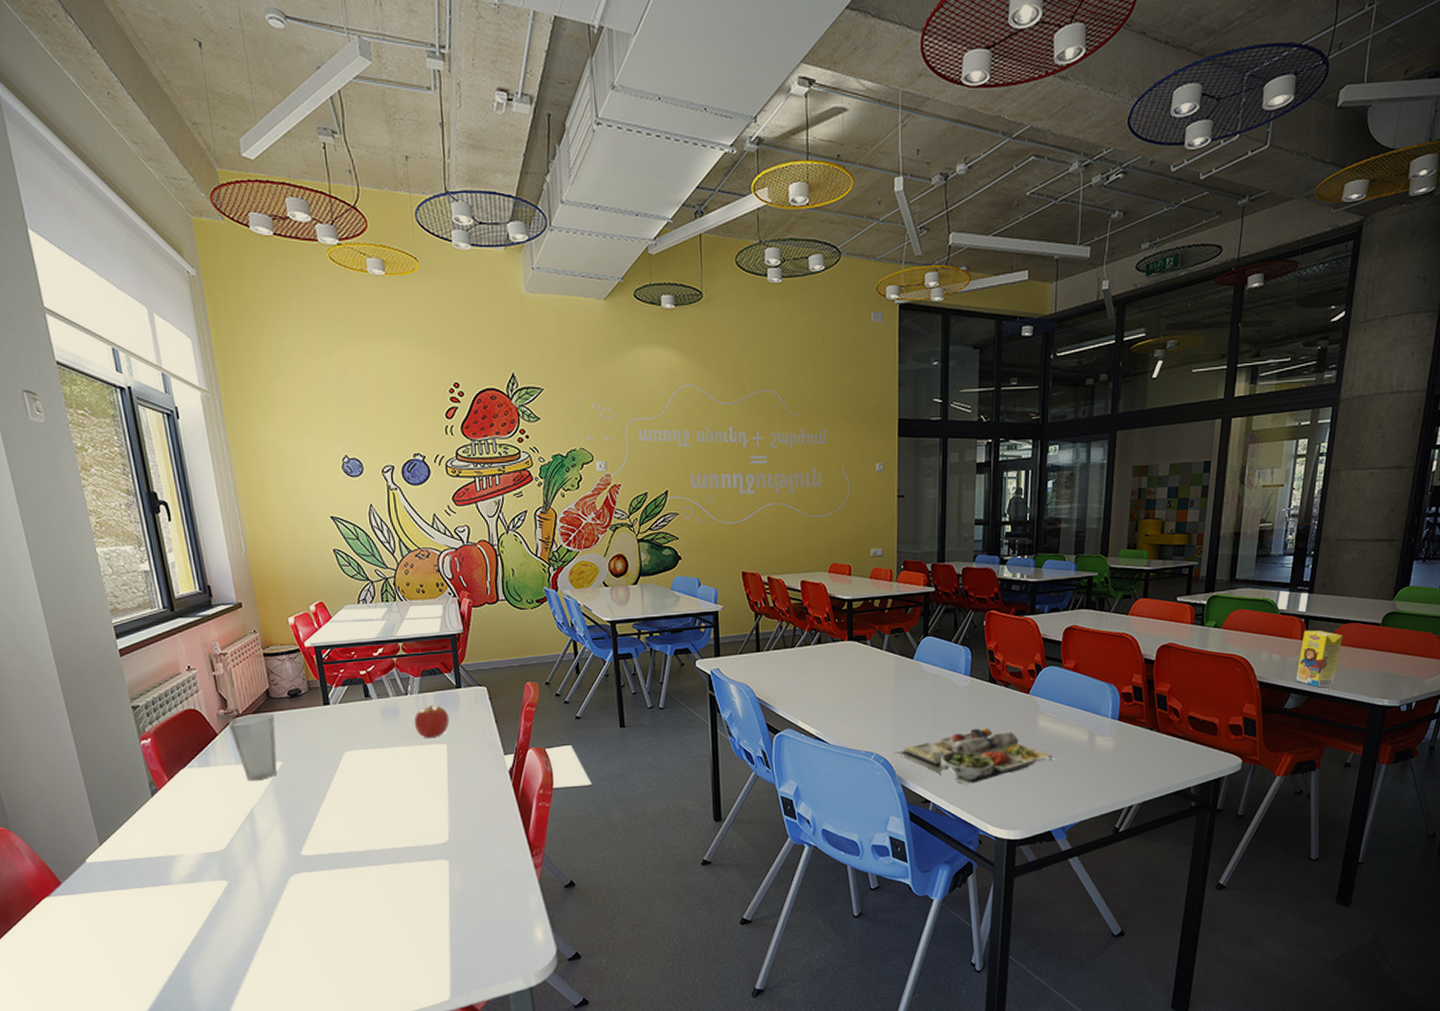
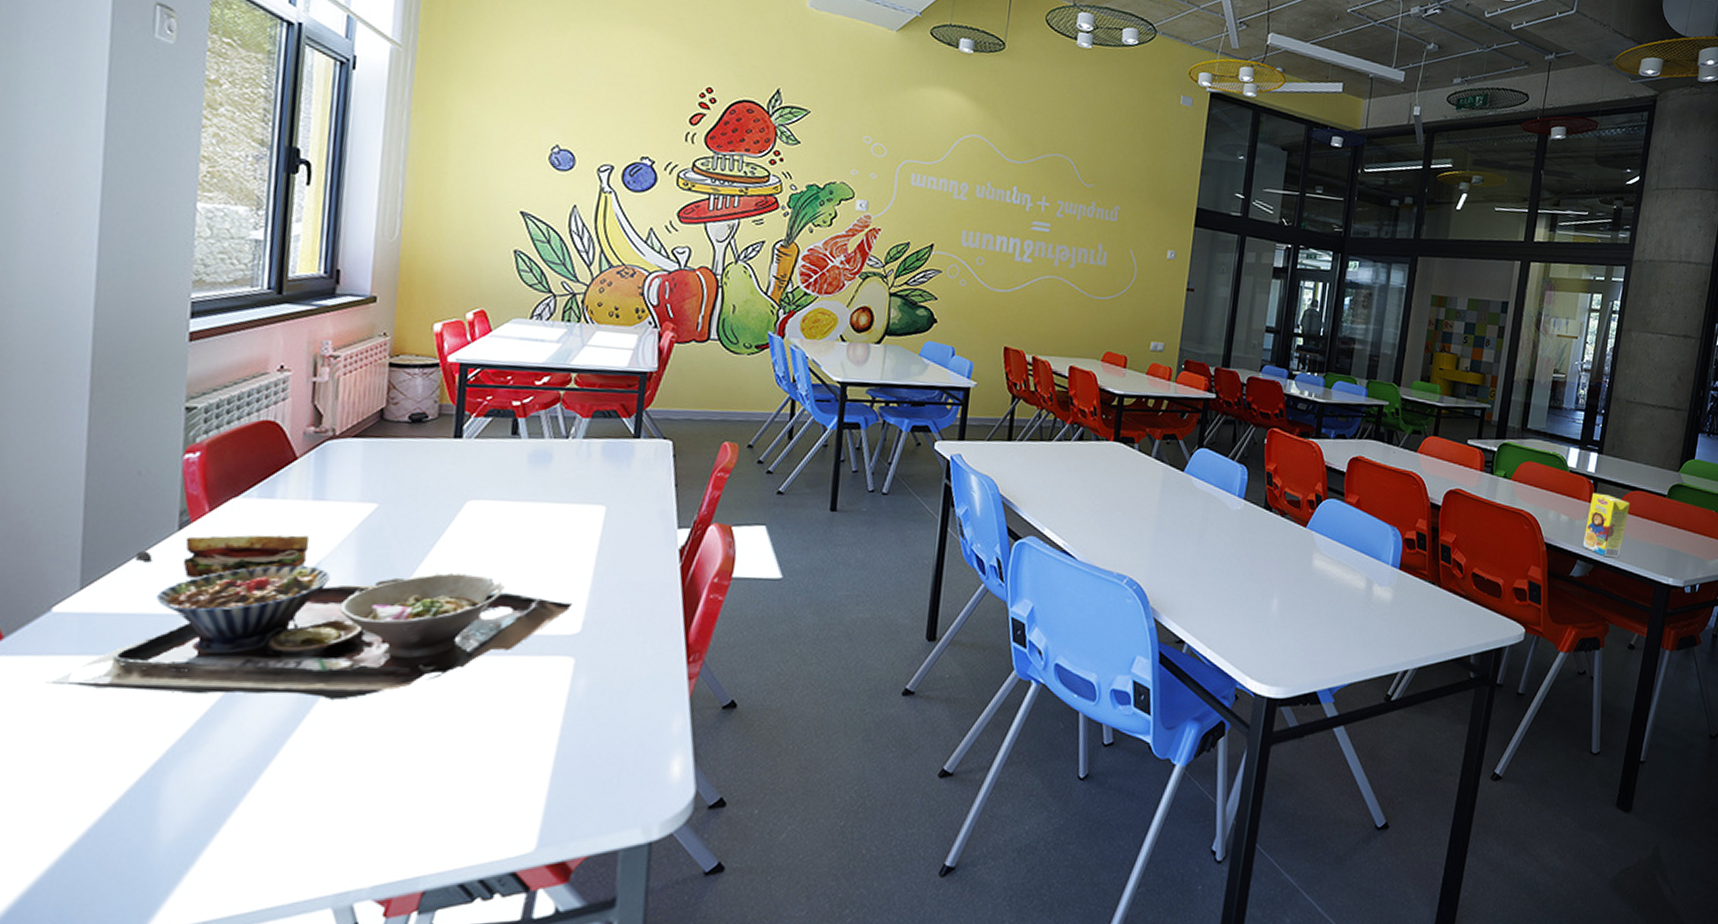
food tray: none [97,806,438,912] -> present [46,550,572,700]
sandwich: none [158,791,244,830] -> present [182,534,310,578]
cup: present [228,713,278,780] -> none [316,437,384,524]
apple: present [414,705,450,738] -> none [568,455,617,496]
food tray: present [895,728,1054,786] -> none [1151,560,1327,628]

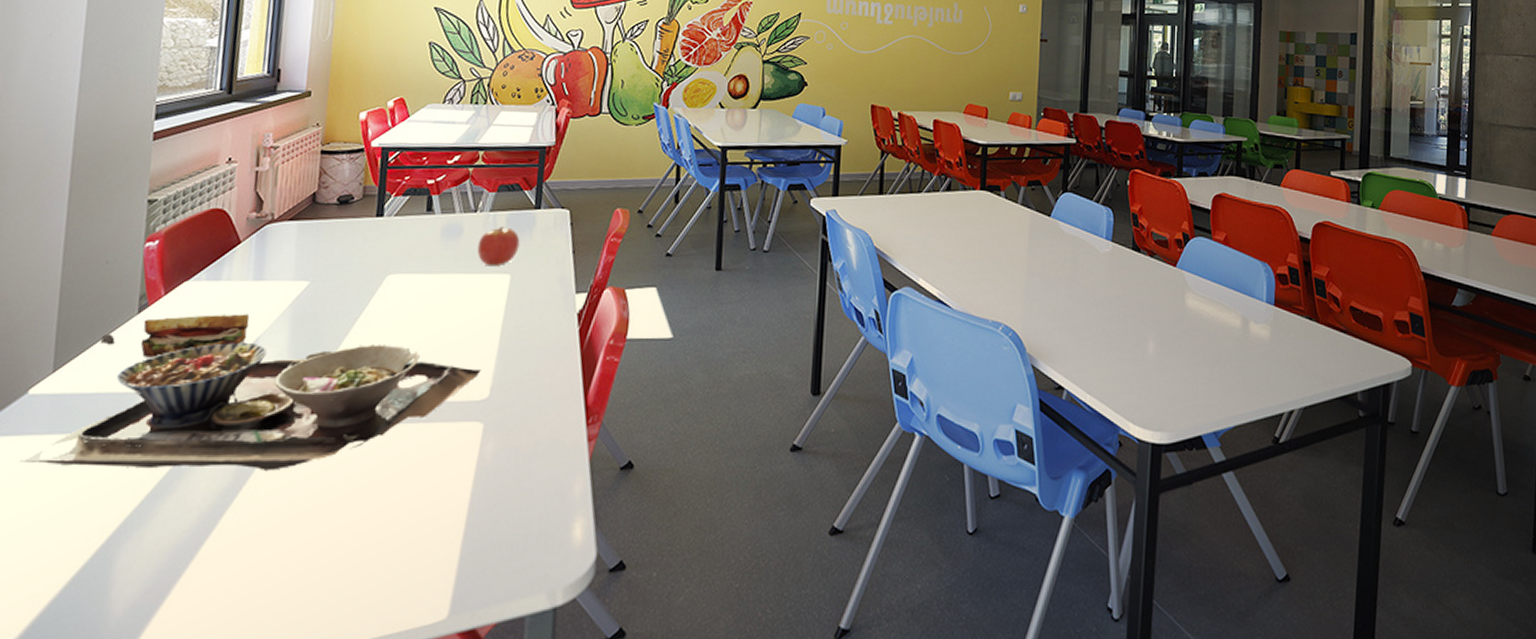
apple: none [568,455,617,496] -> present [477,226,520,265]
juice box: present [1582,492,1630,558] -> none [1461,218,1506,285]

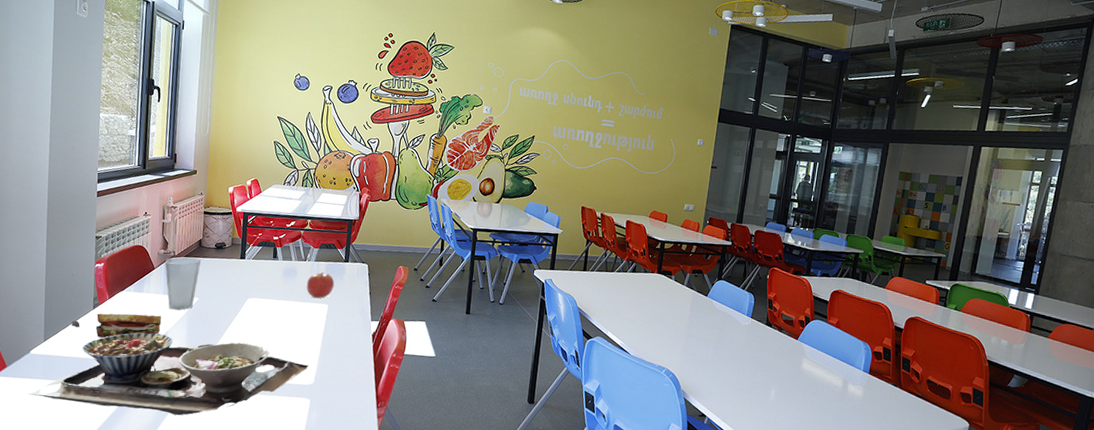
cup: none [257,221,316,302] -> present [165,257,202,310]

